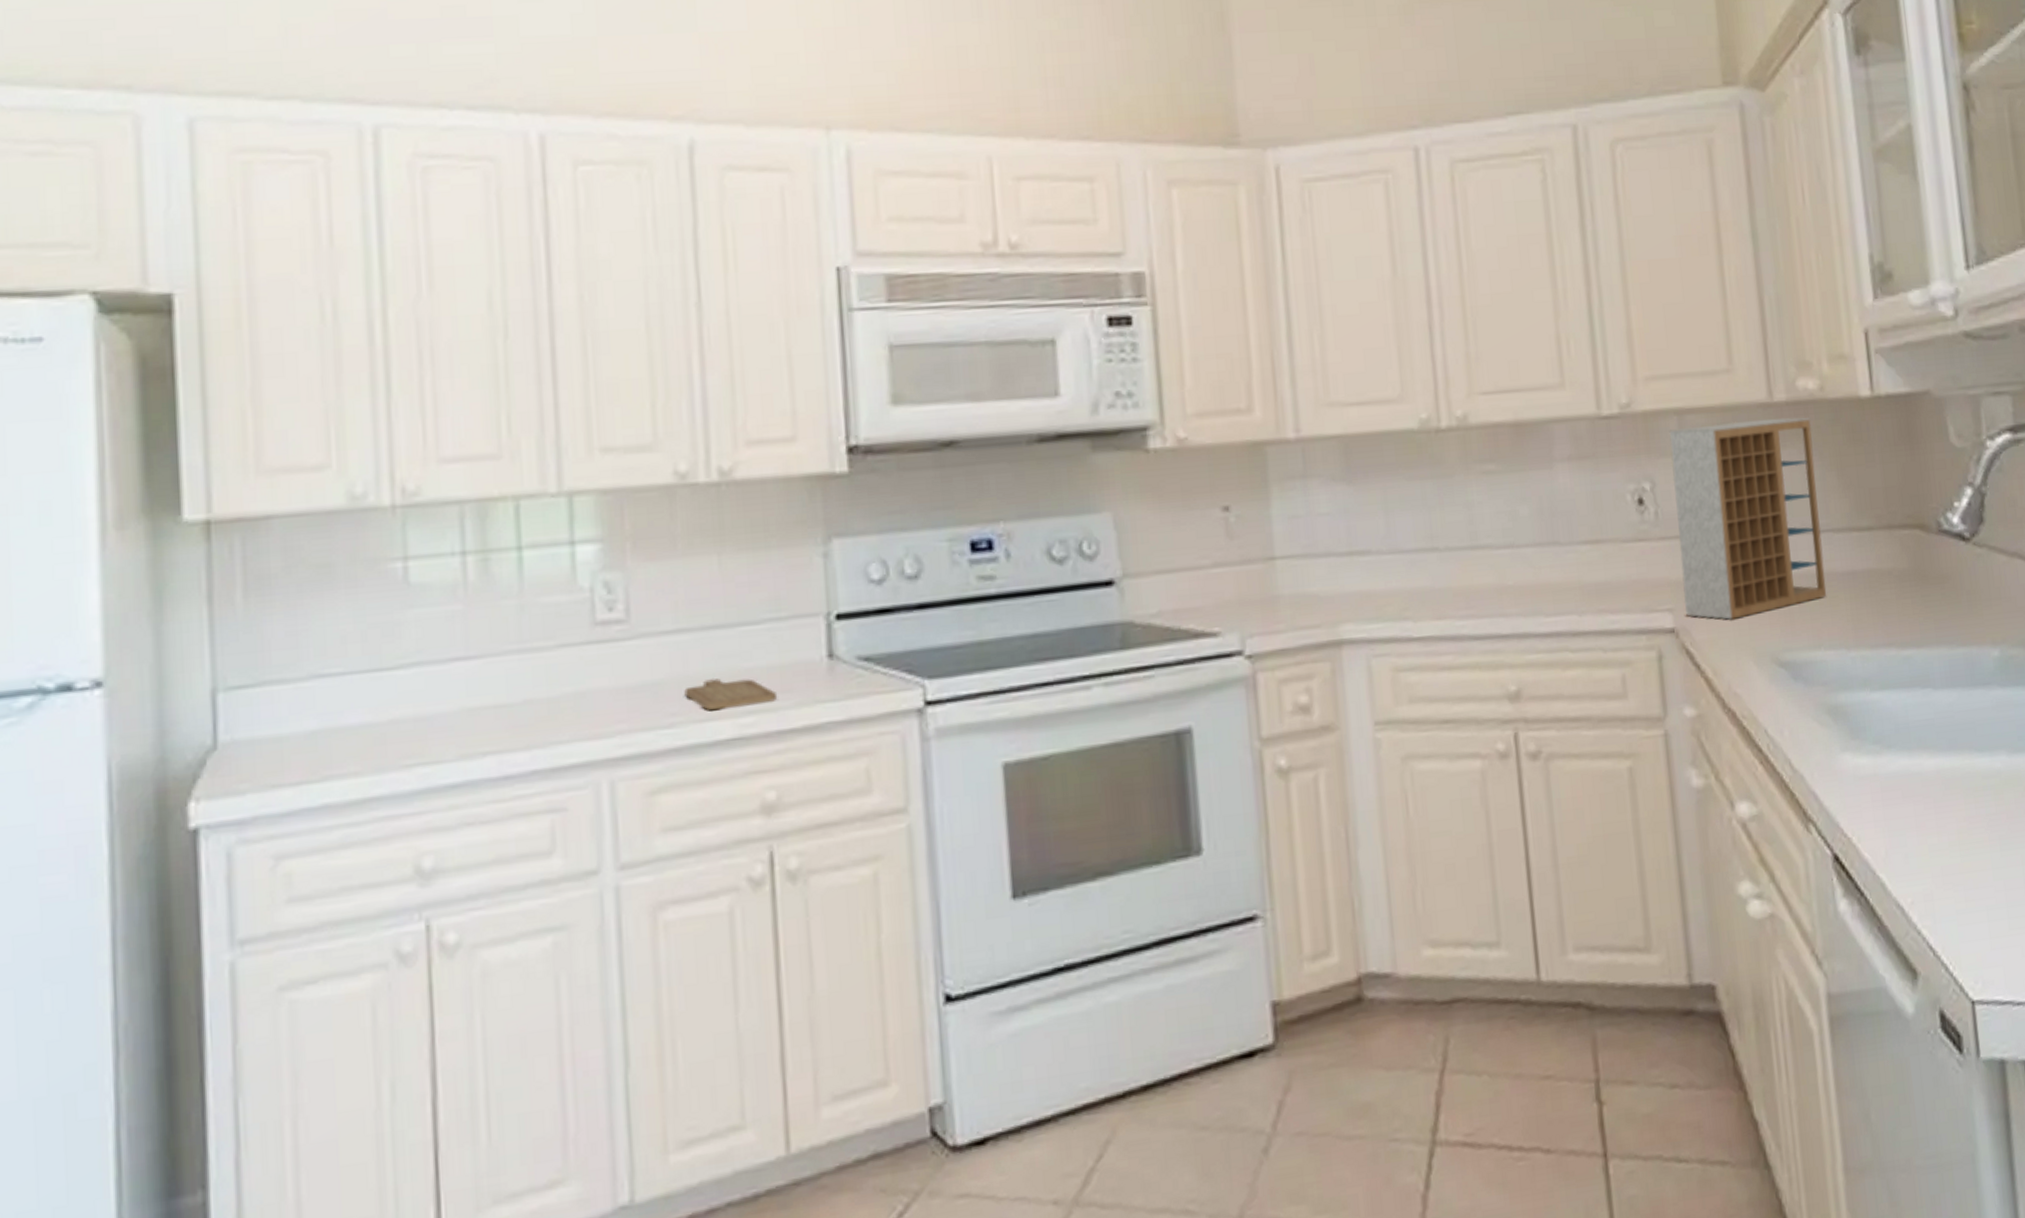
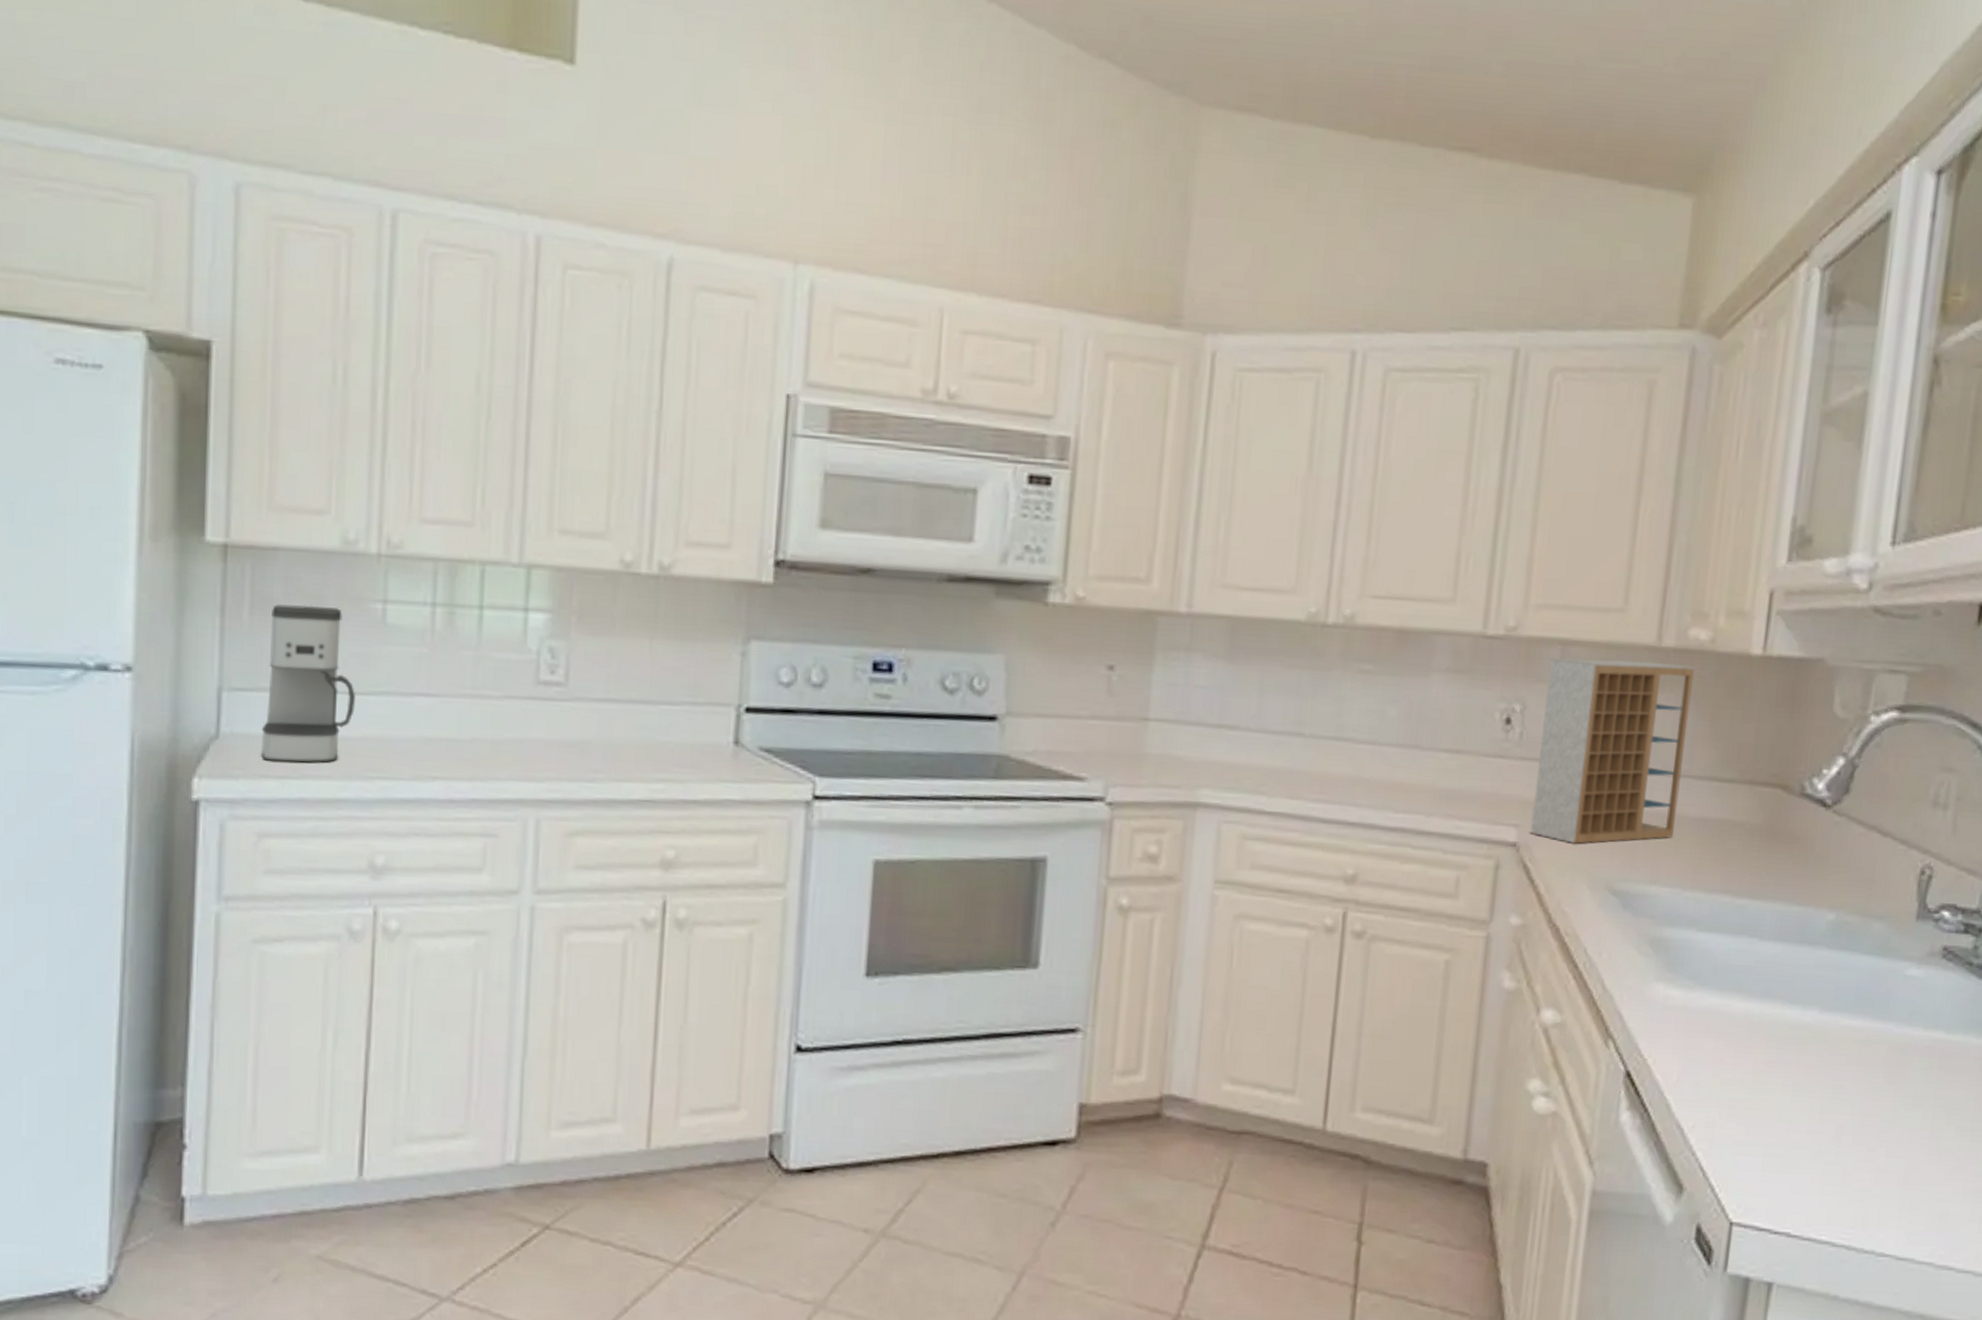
coffee maker: none [268,574,381,767] -> present [261,604,355,764]
chopping board: present [684,678,778,711] -> none [607,746,687,775]

